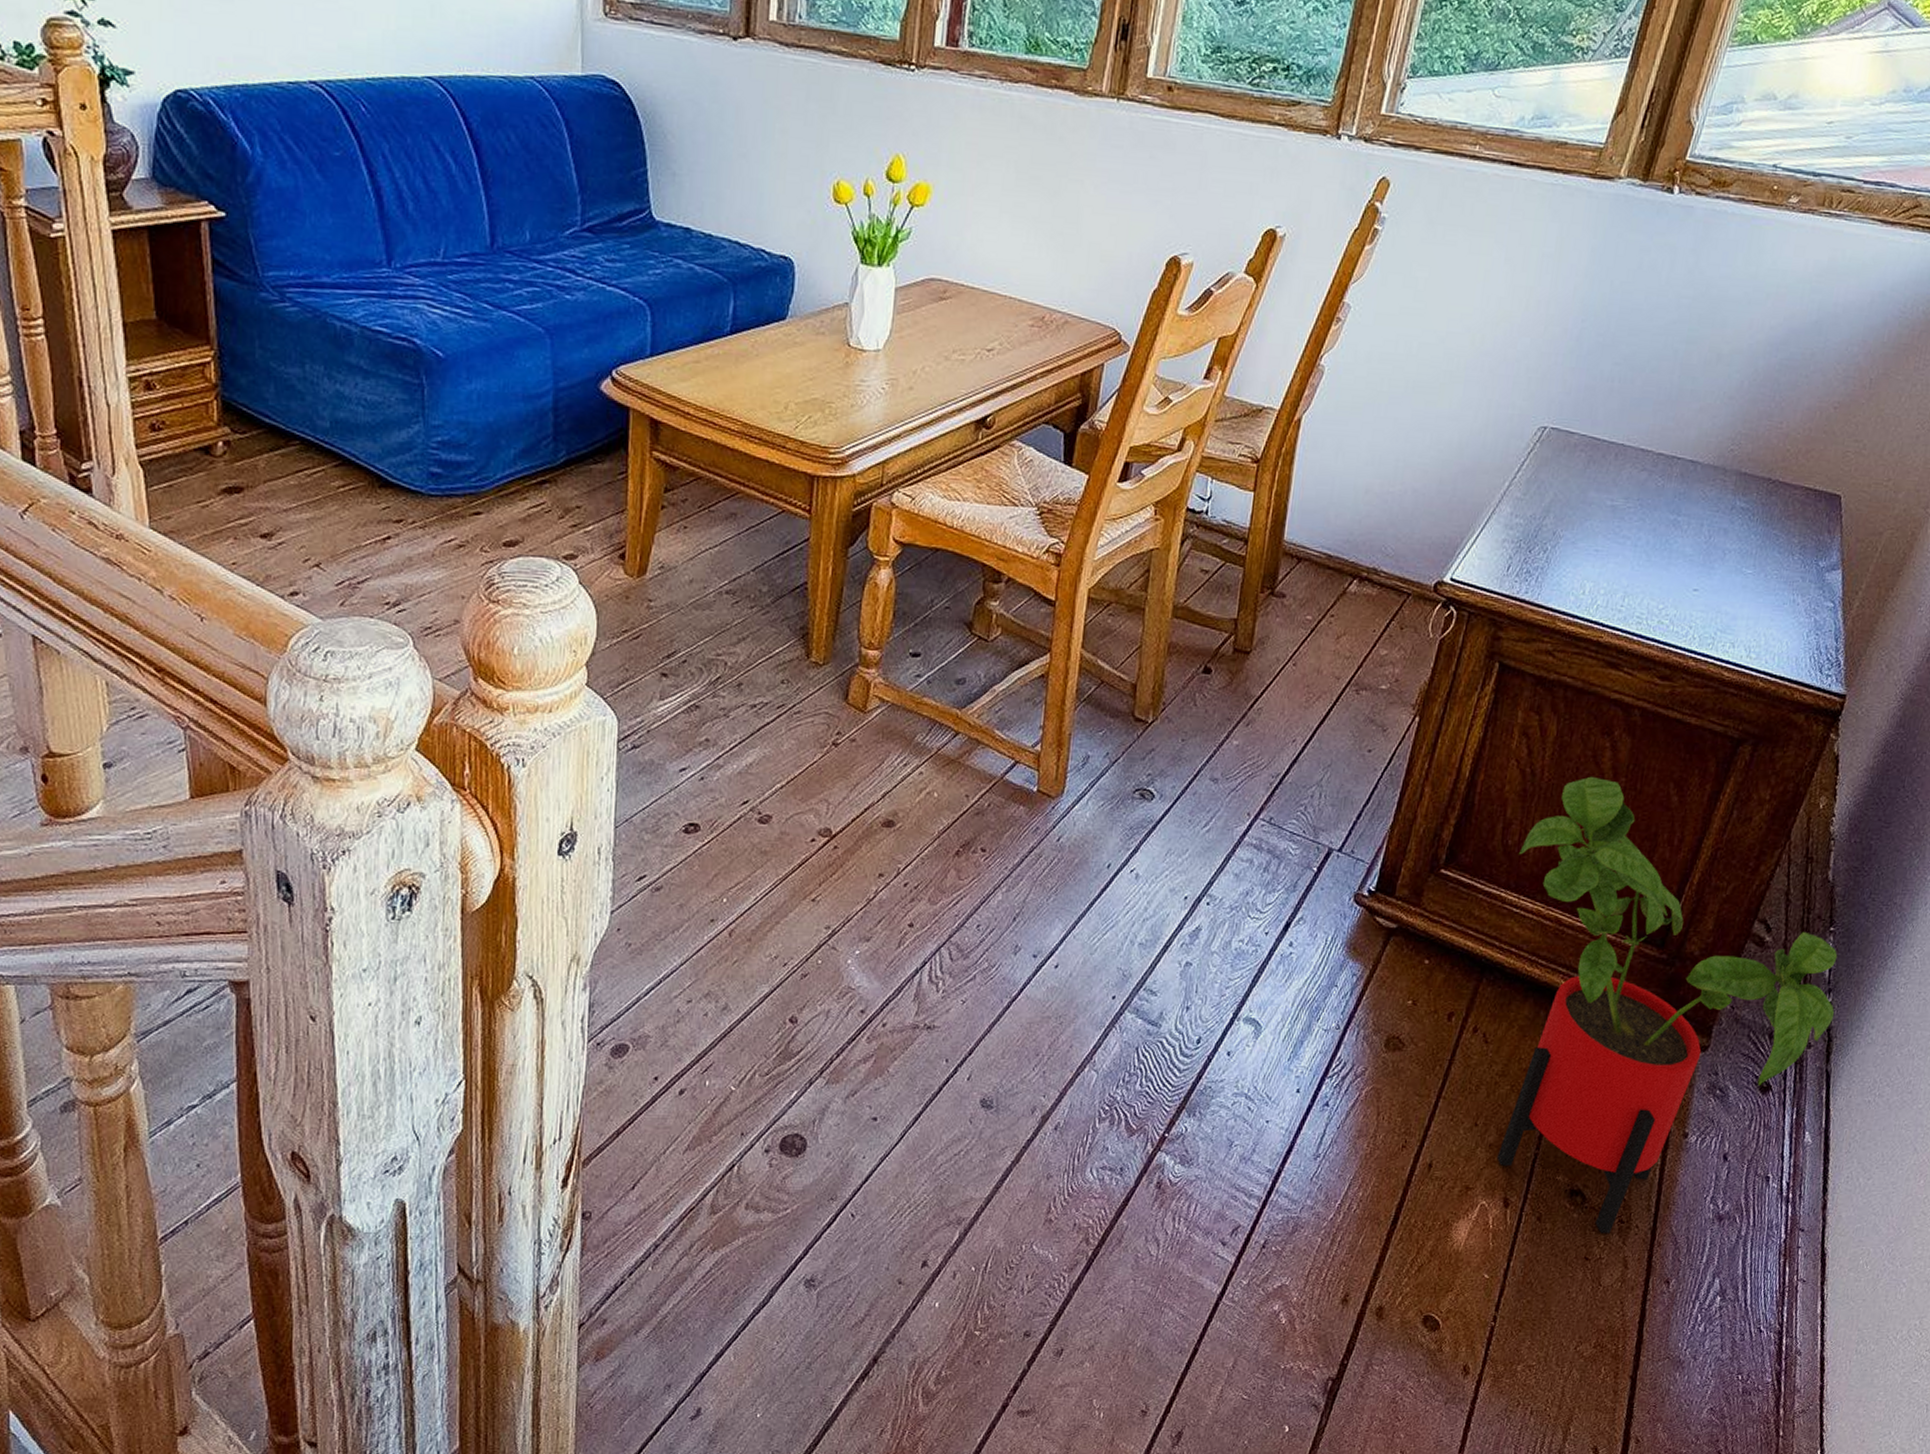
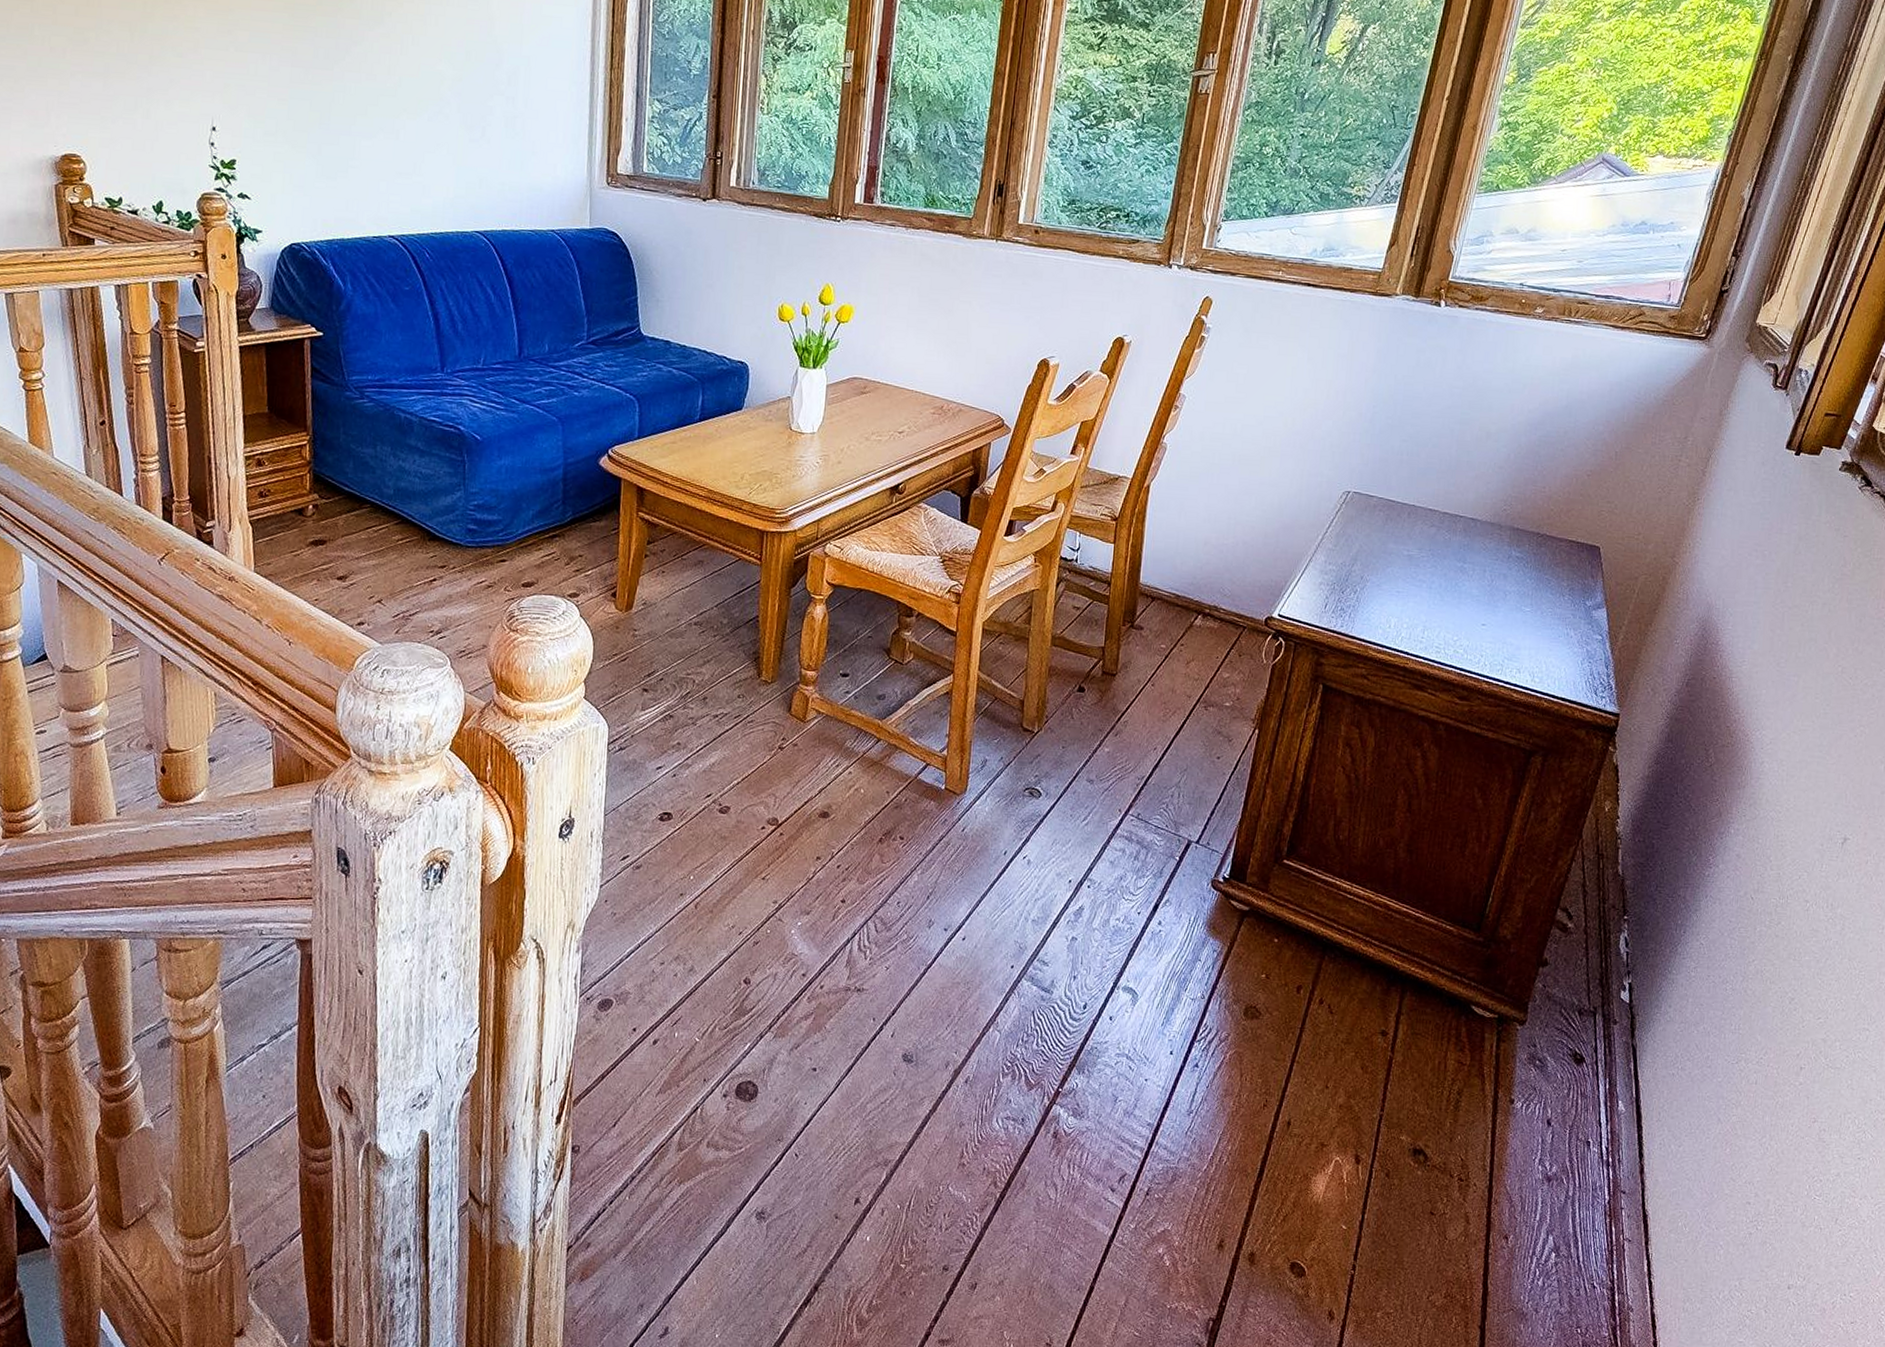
house plant: present [1497,776,1838,1233] -> none [1347,781,1634,1190]

